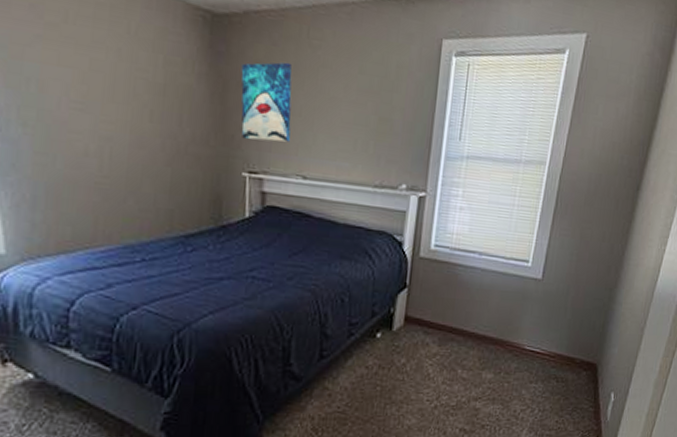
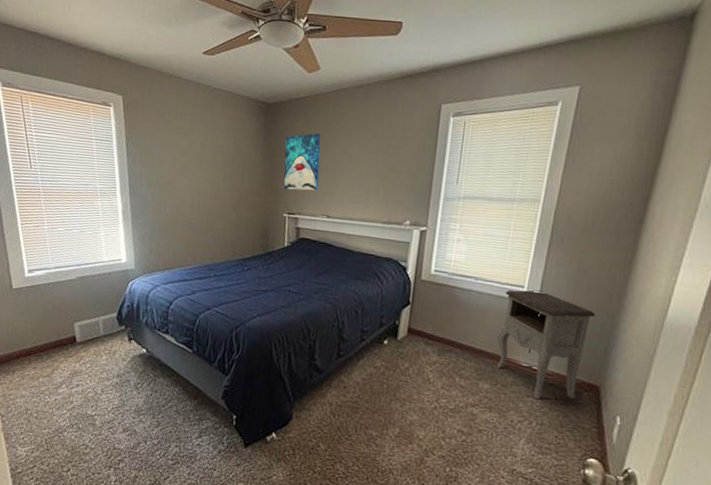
nightstand: none [500,264,595,385] -> present [496,290,595,400]

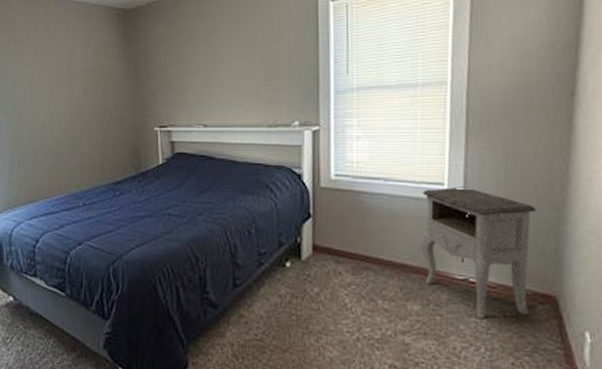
wall art: present [284,133,321,191] -> none [148,35,190,101]

